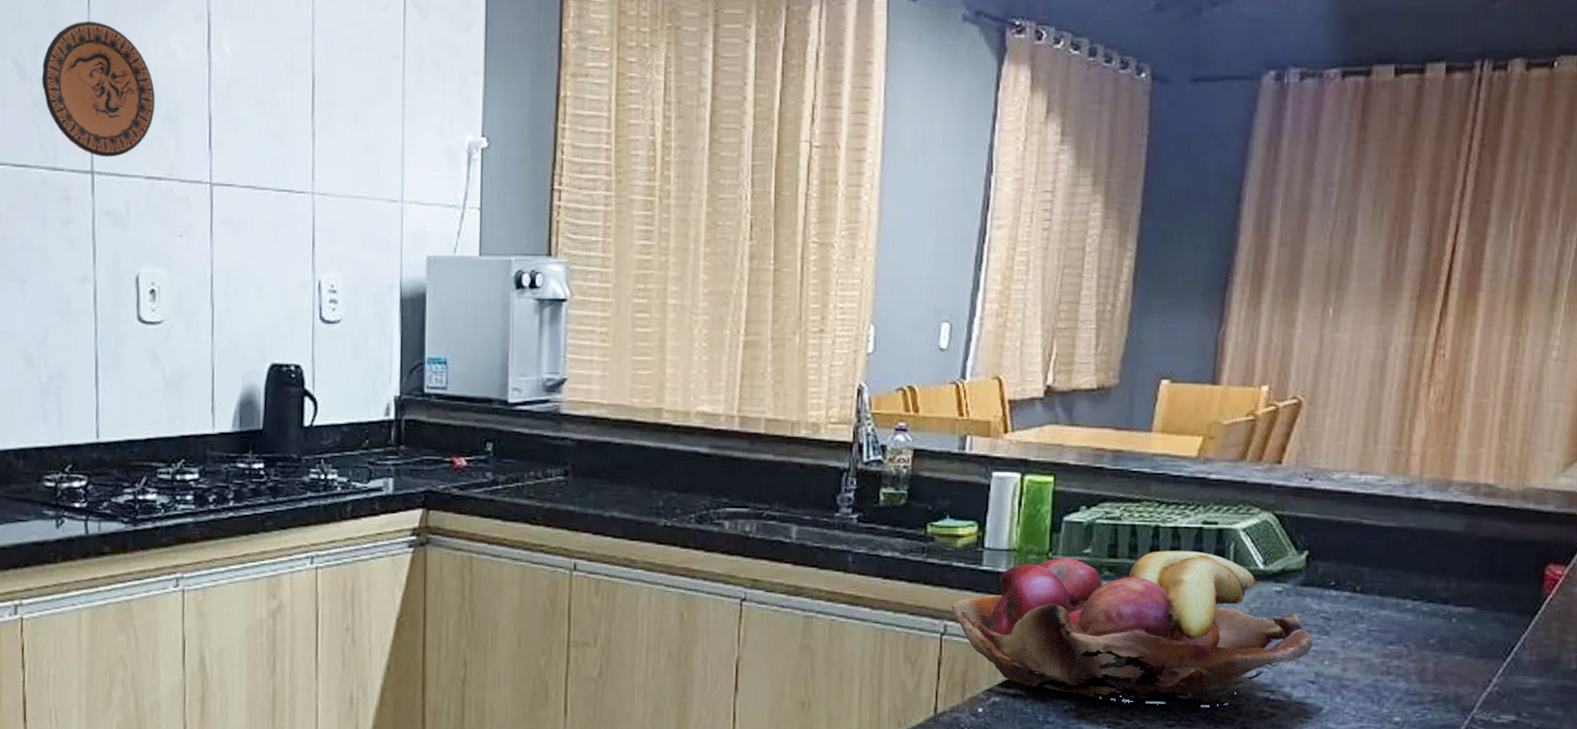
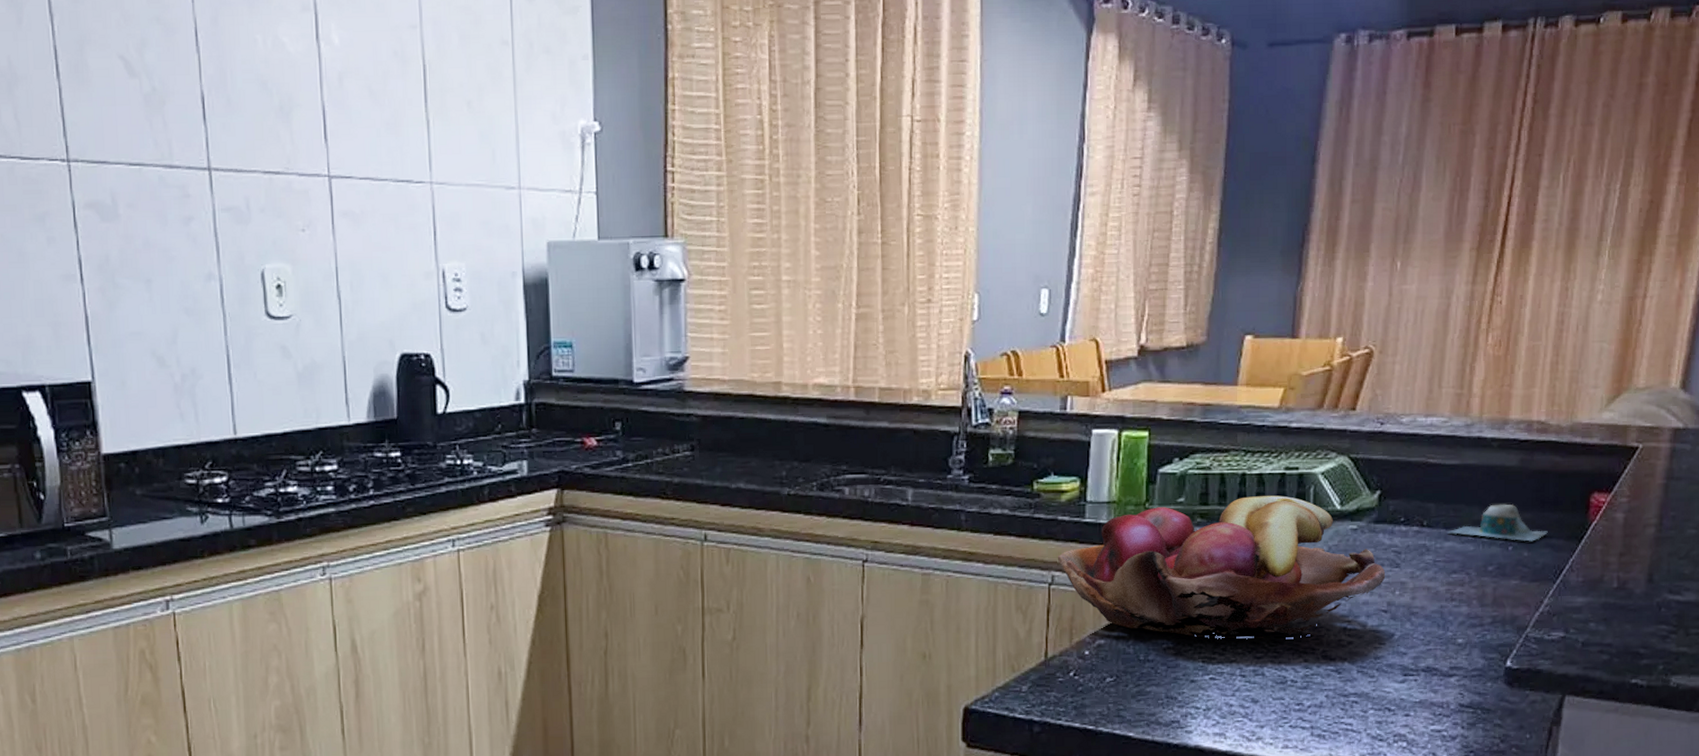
decorative plate: present [41,21,156,158] -> none [150,14,268,154]
mug: none [1382,571,1497,614] -> present [1447,504,1548,542]

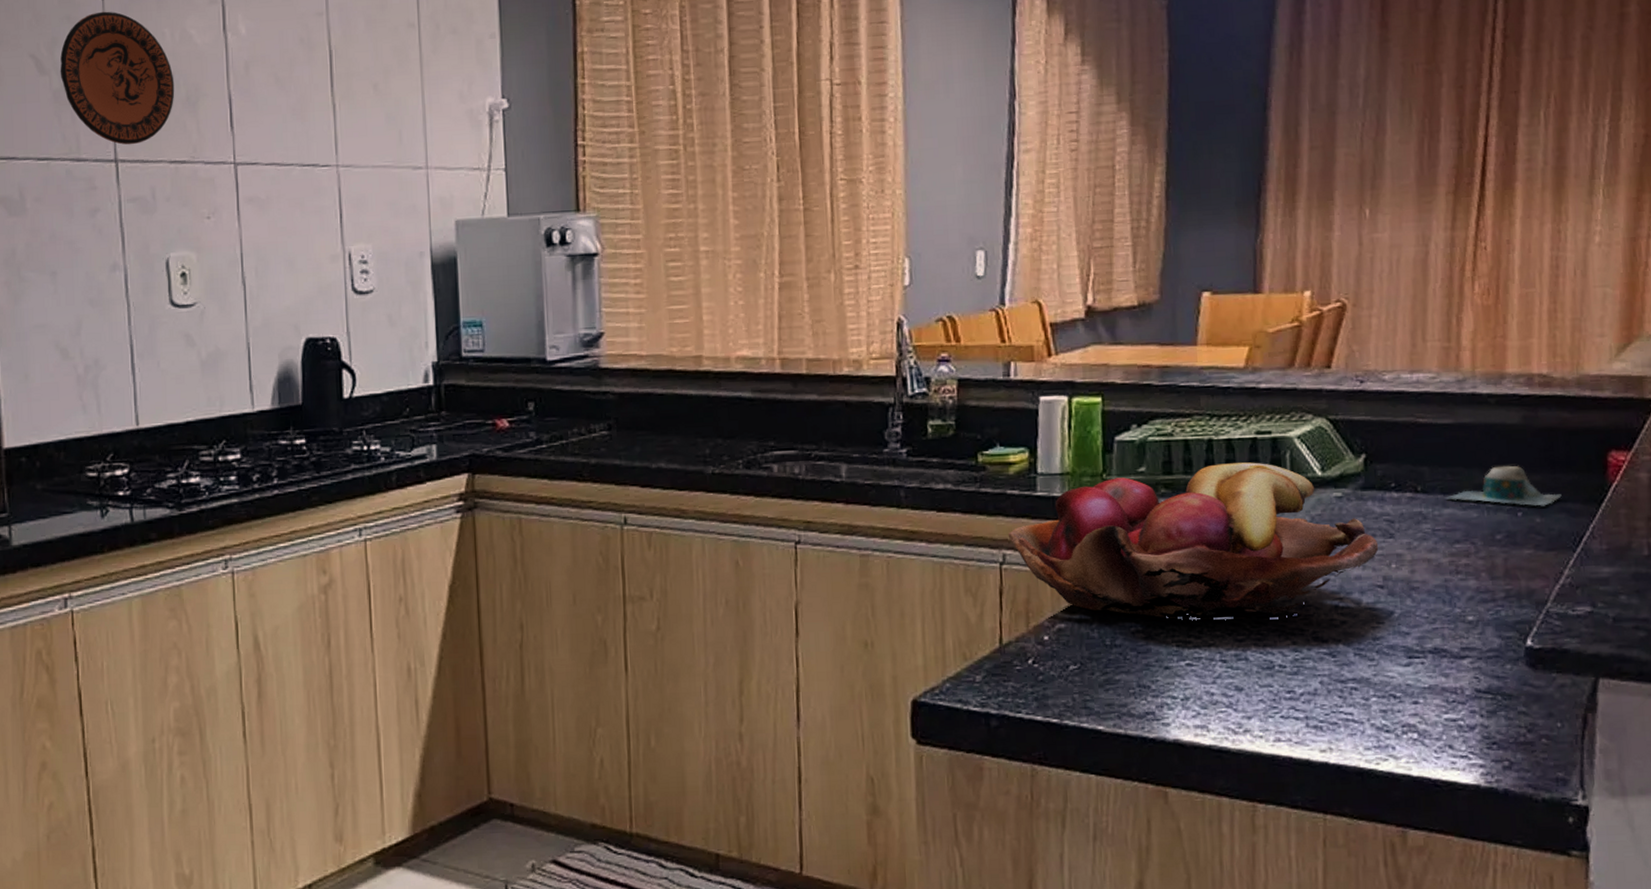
decorative plate: none [150,14,268,154] -> present [60,11,175,145]

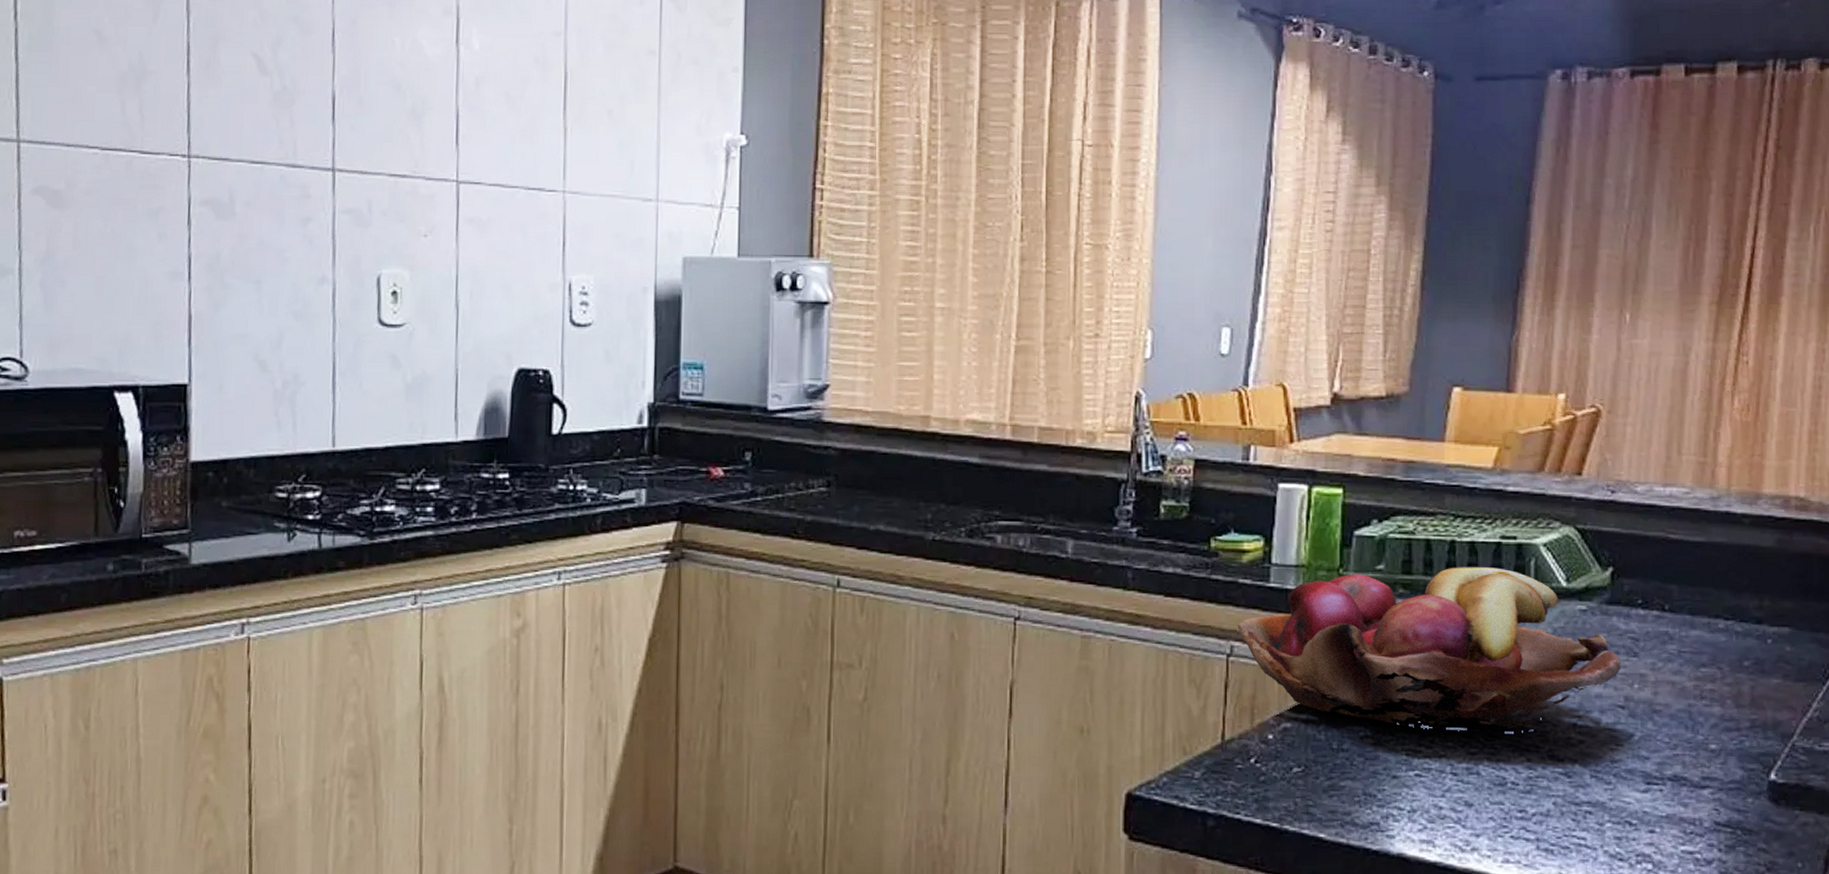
decorative plate: present [60,11,175,145] -> none [282,15,401,155]
mug: present [1445,465,1562,506] -> none [1693,589,1814,635]

